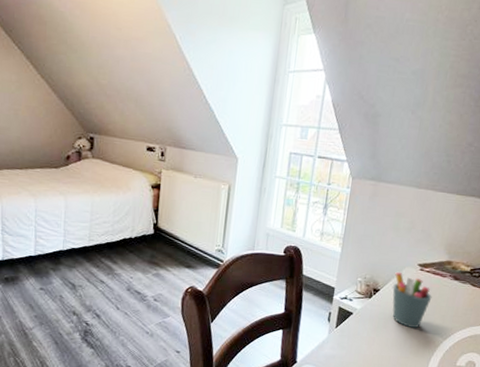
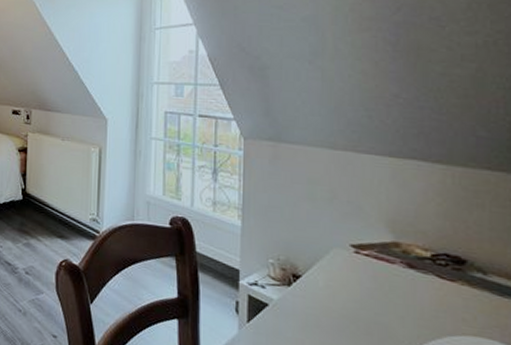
pen holder: present [392,271,432,329] -> none [319,253,379,332]

